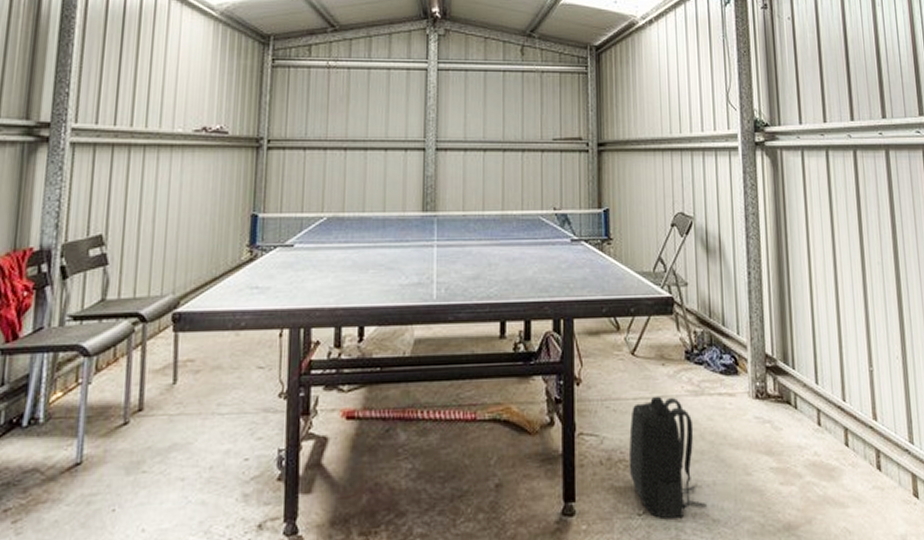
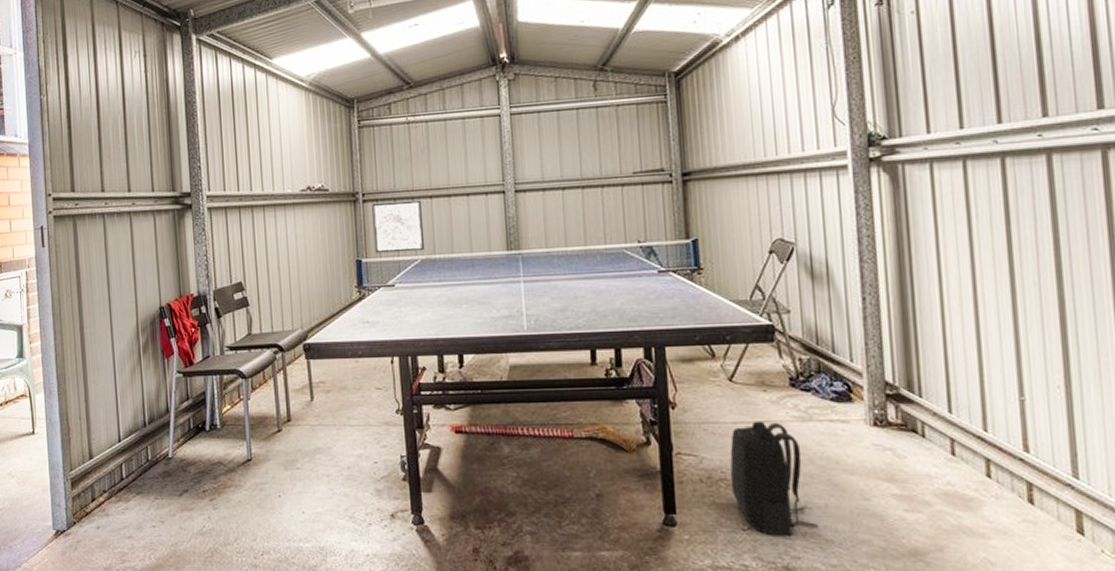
wall art: none [275,151,334,208] -> present [372,200,425,254]

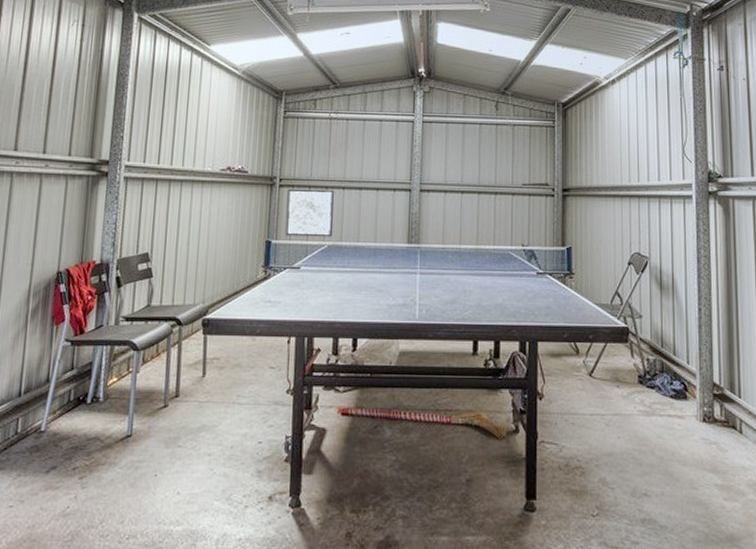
backpack: present [730,420,818,535] -> none [584,413,654,521]

